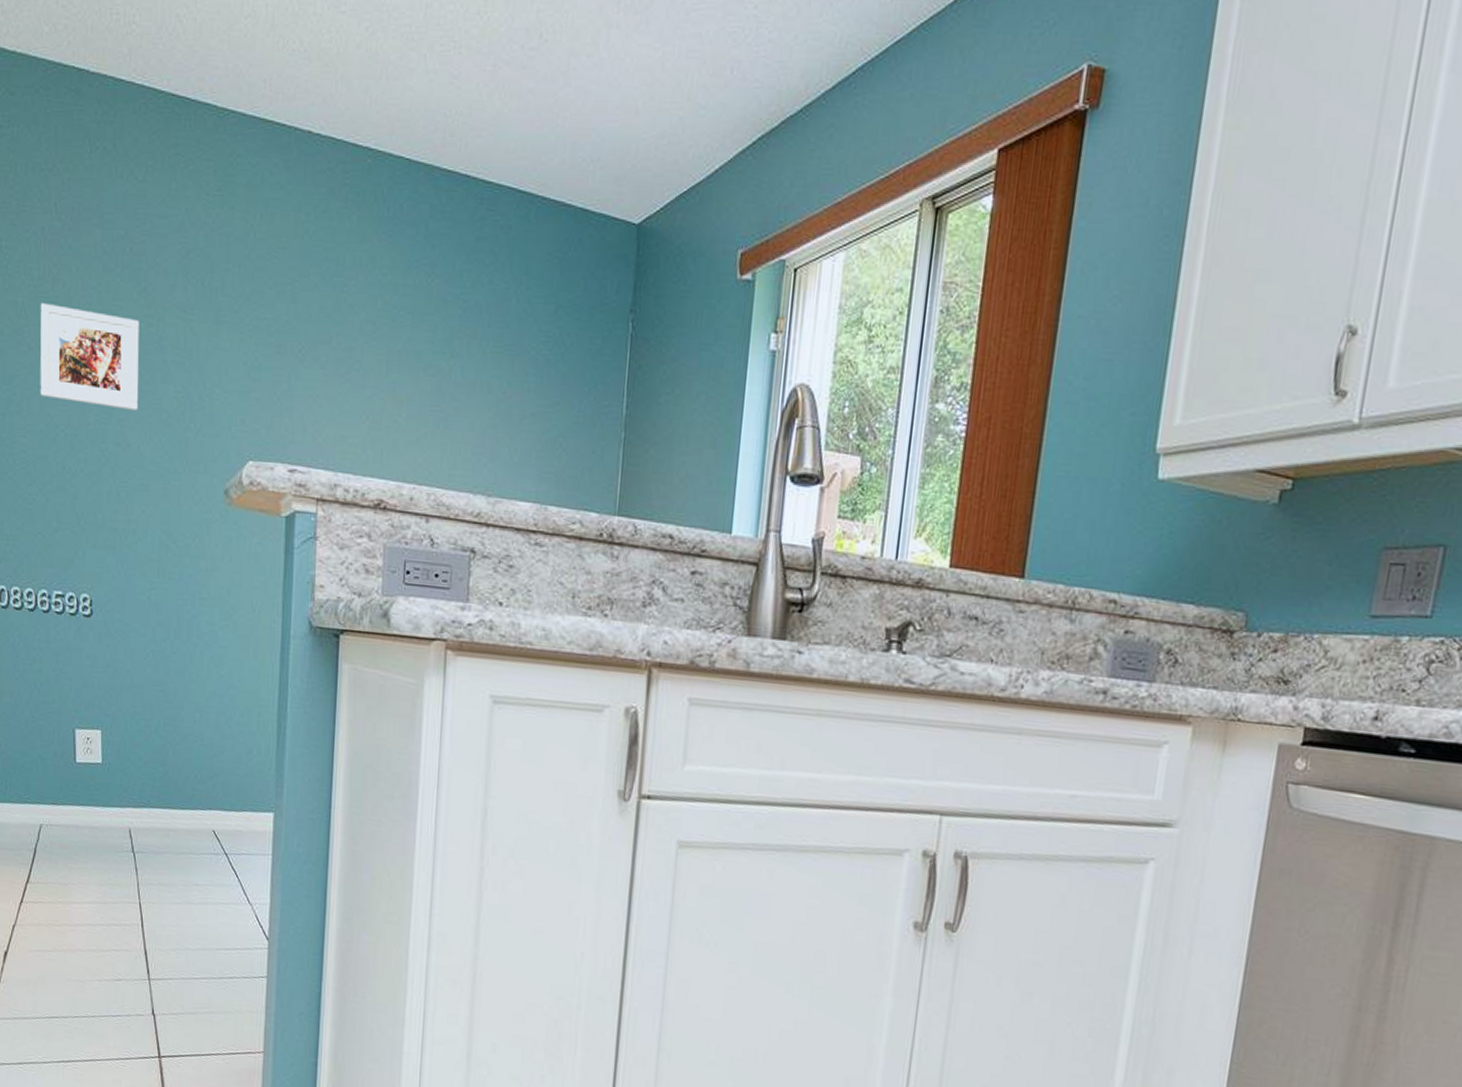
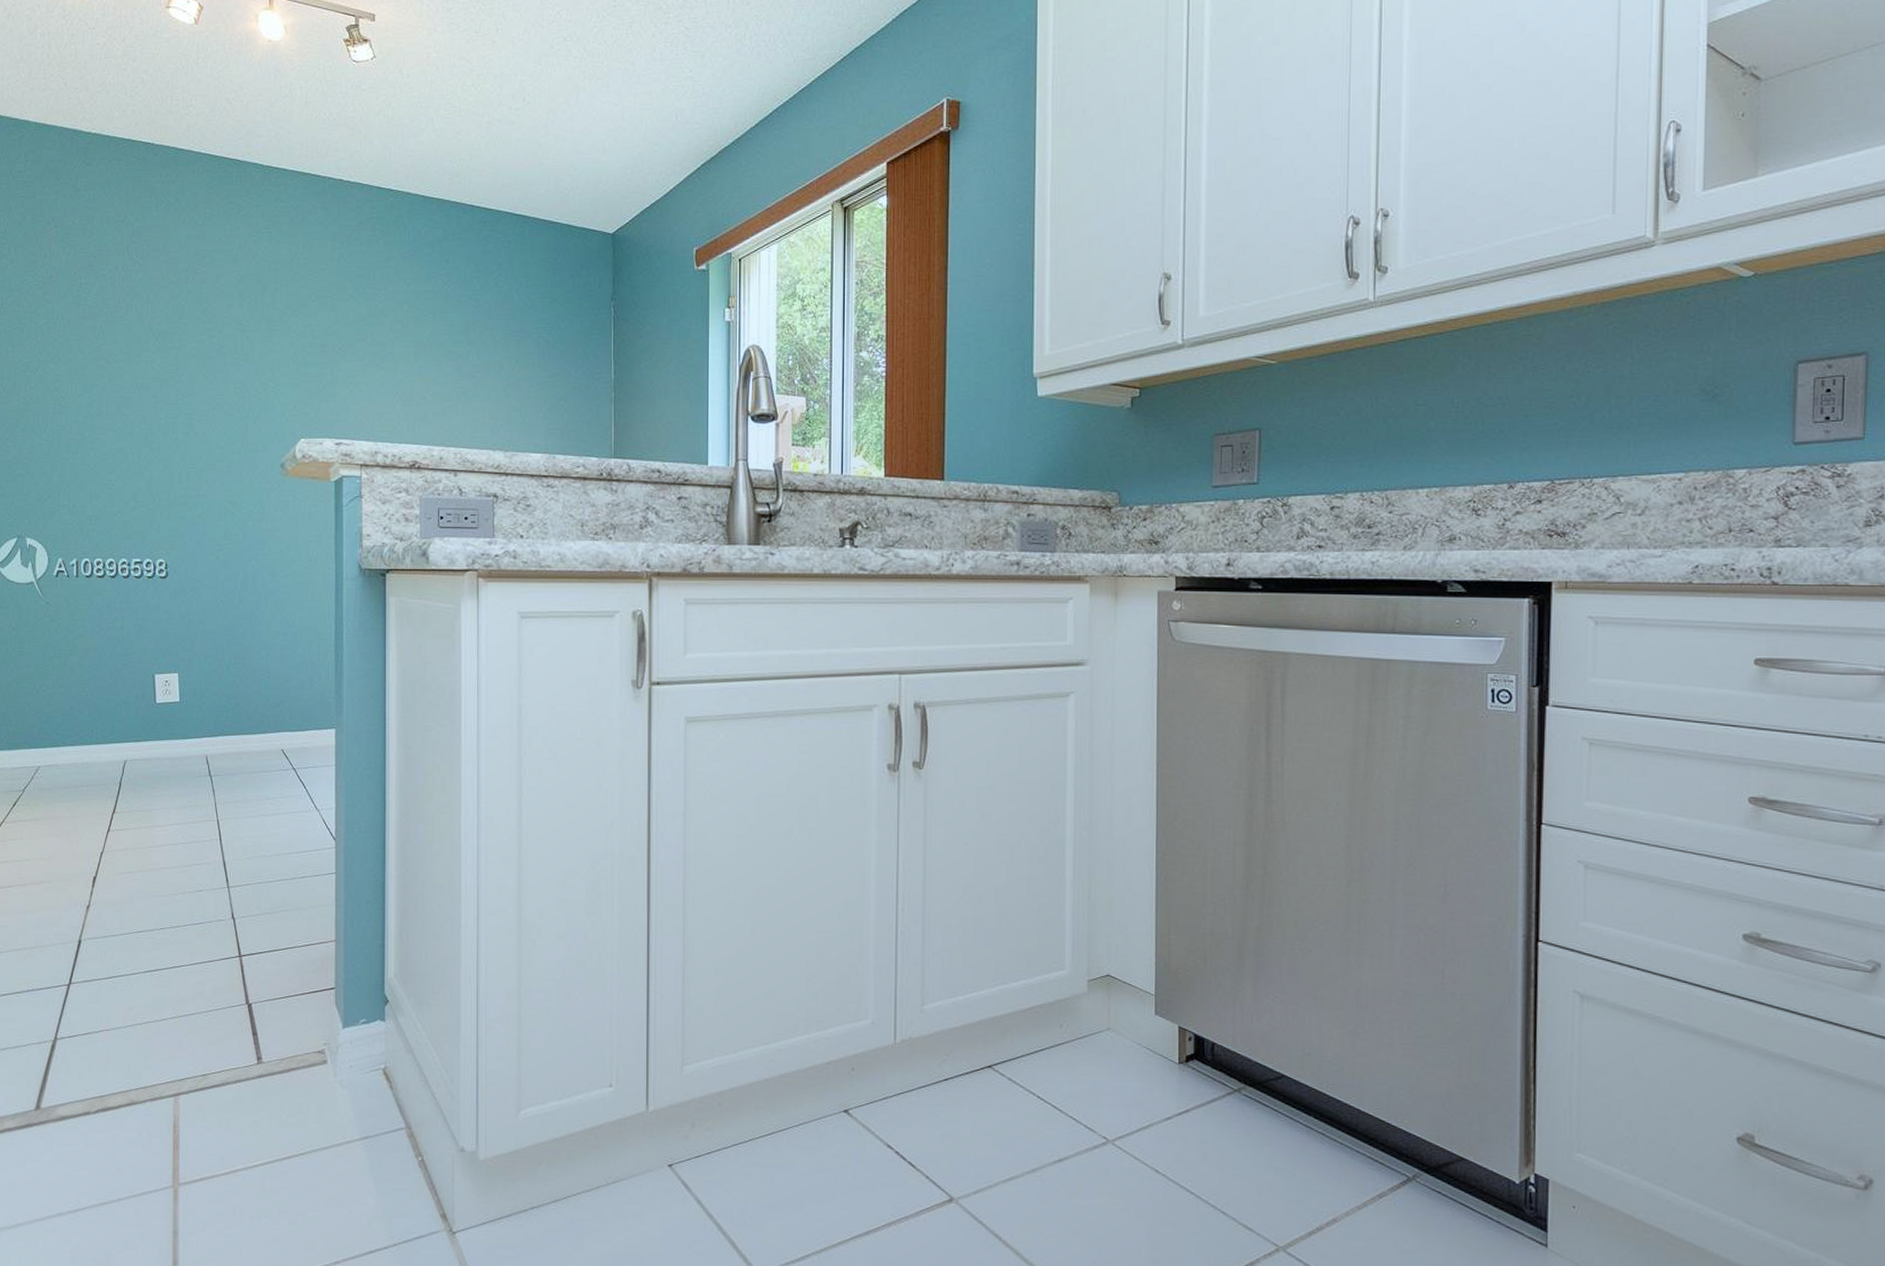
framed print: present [40,302,140,411] -> none [116,325,204,406]

